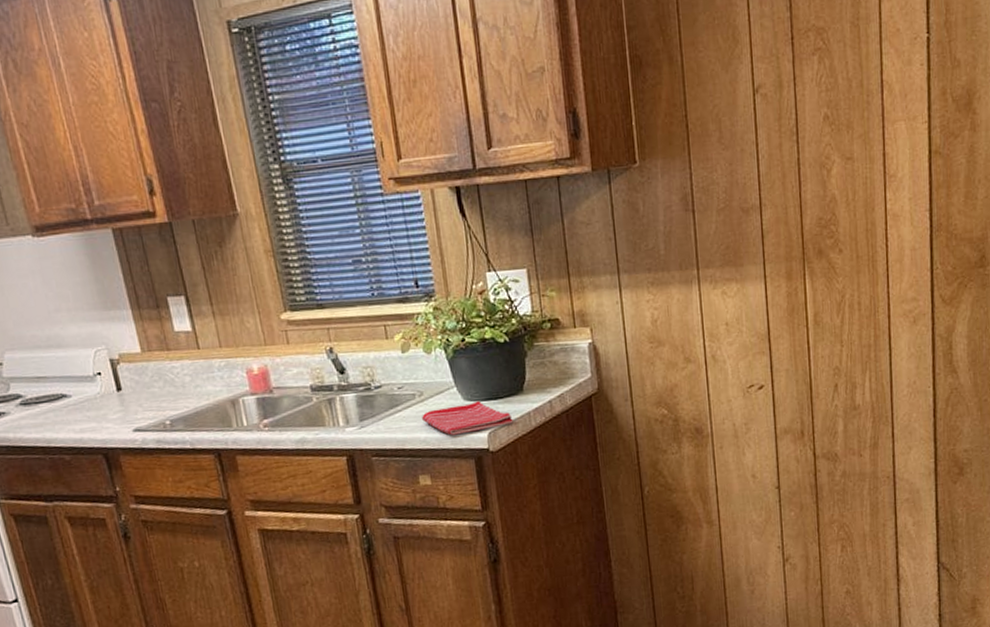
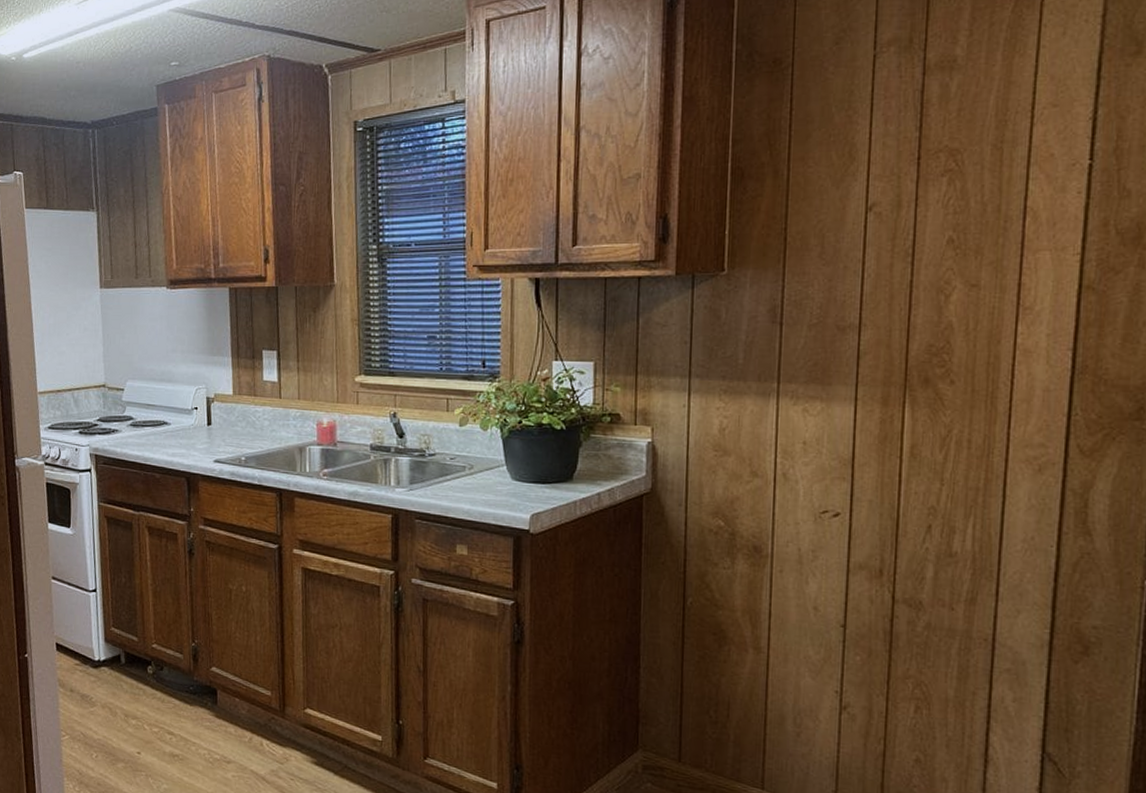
dish towel: present [422,401,513,436] -> none [469,482,558,512]

